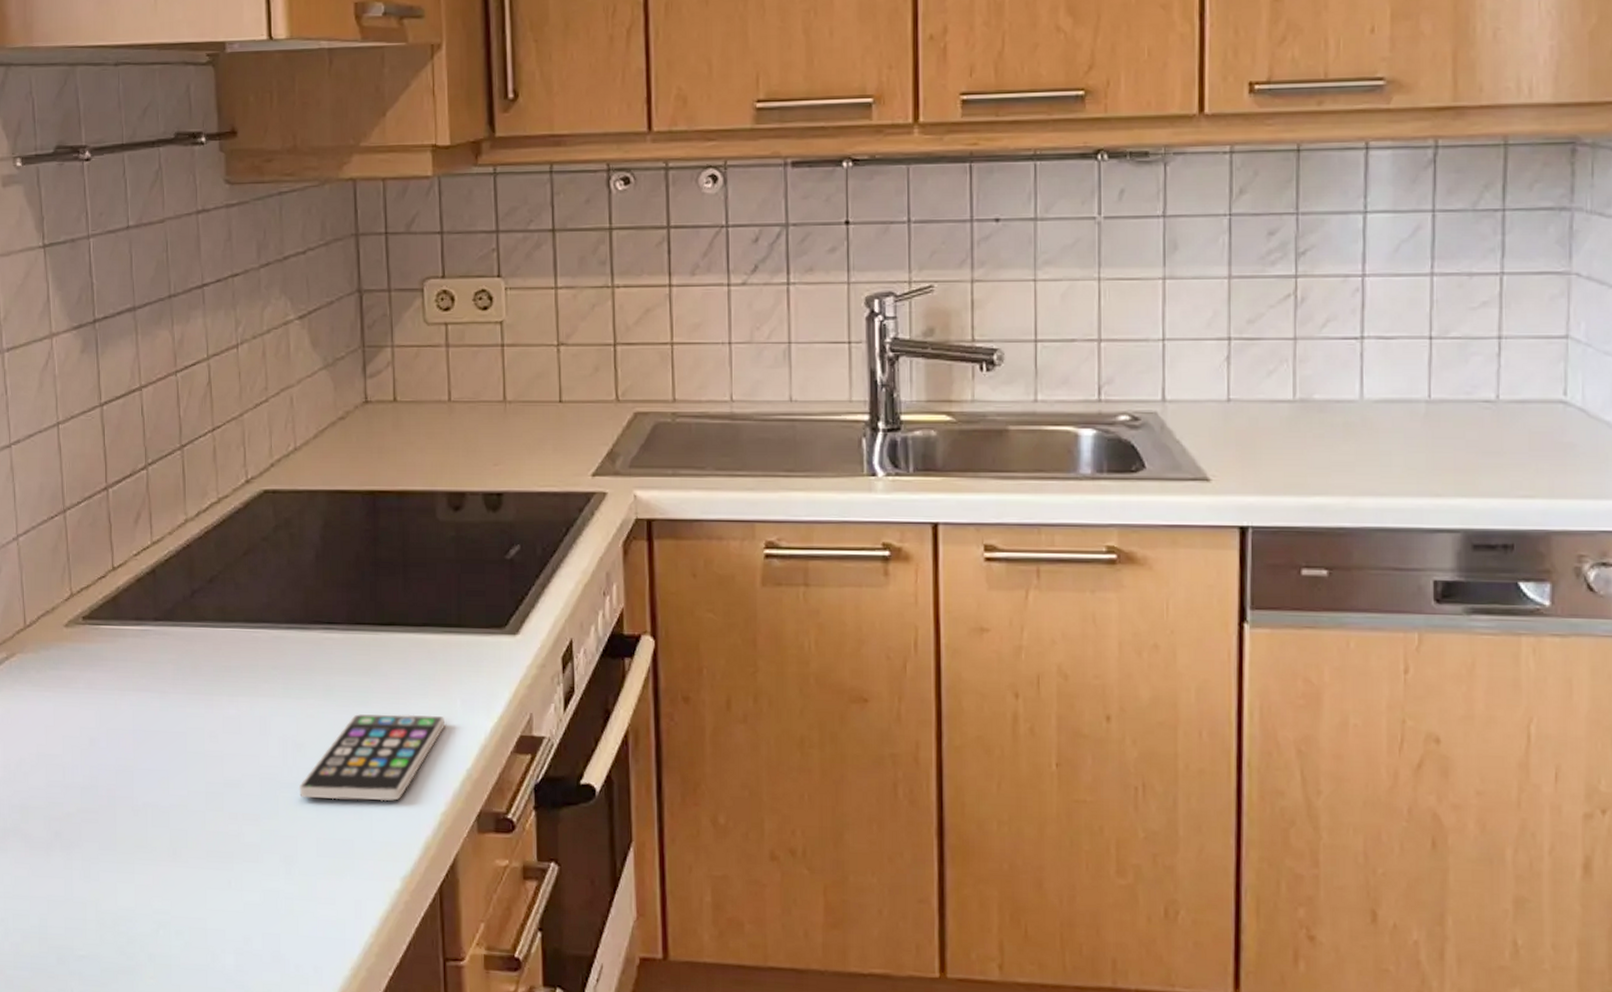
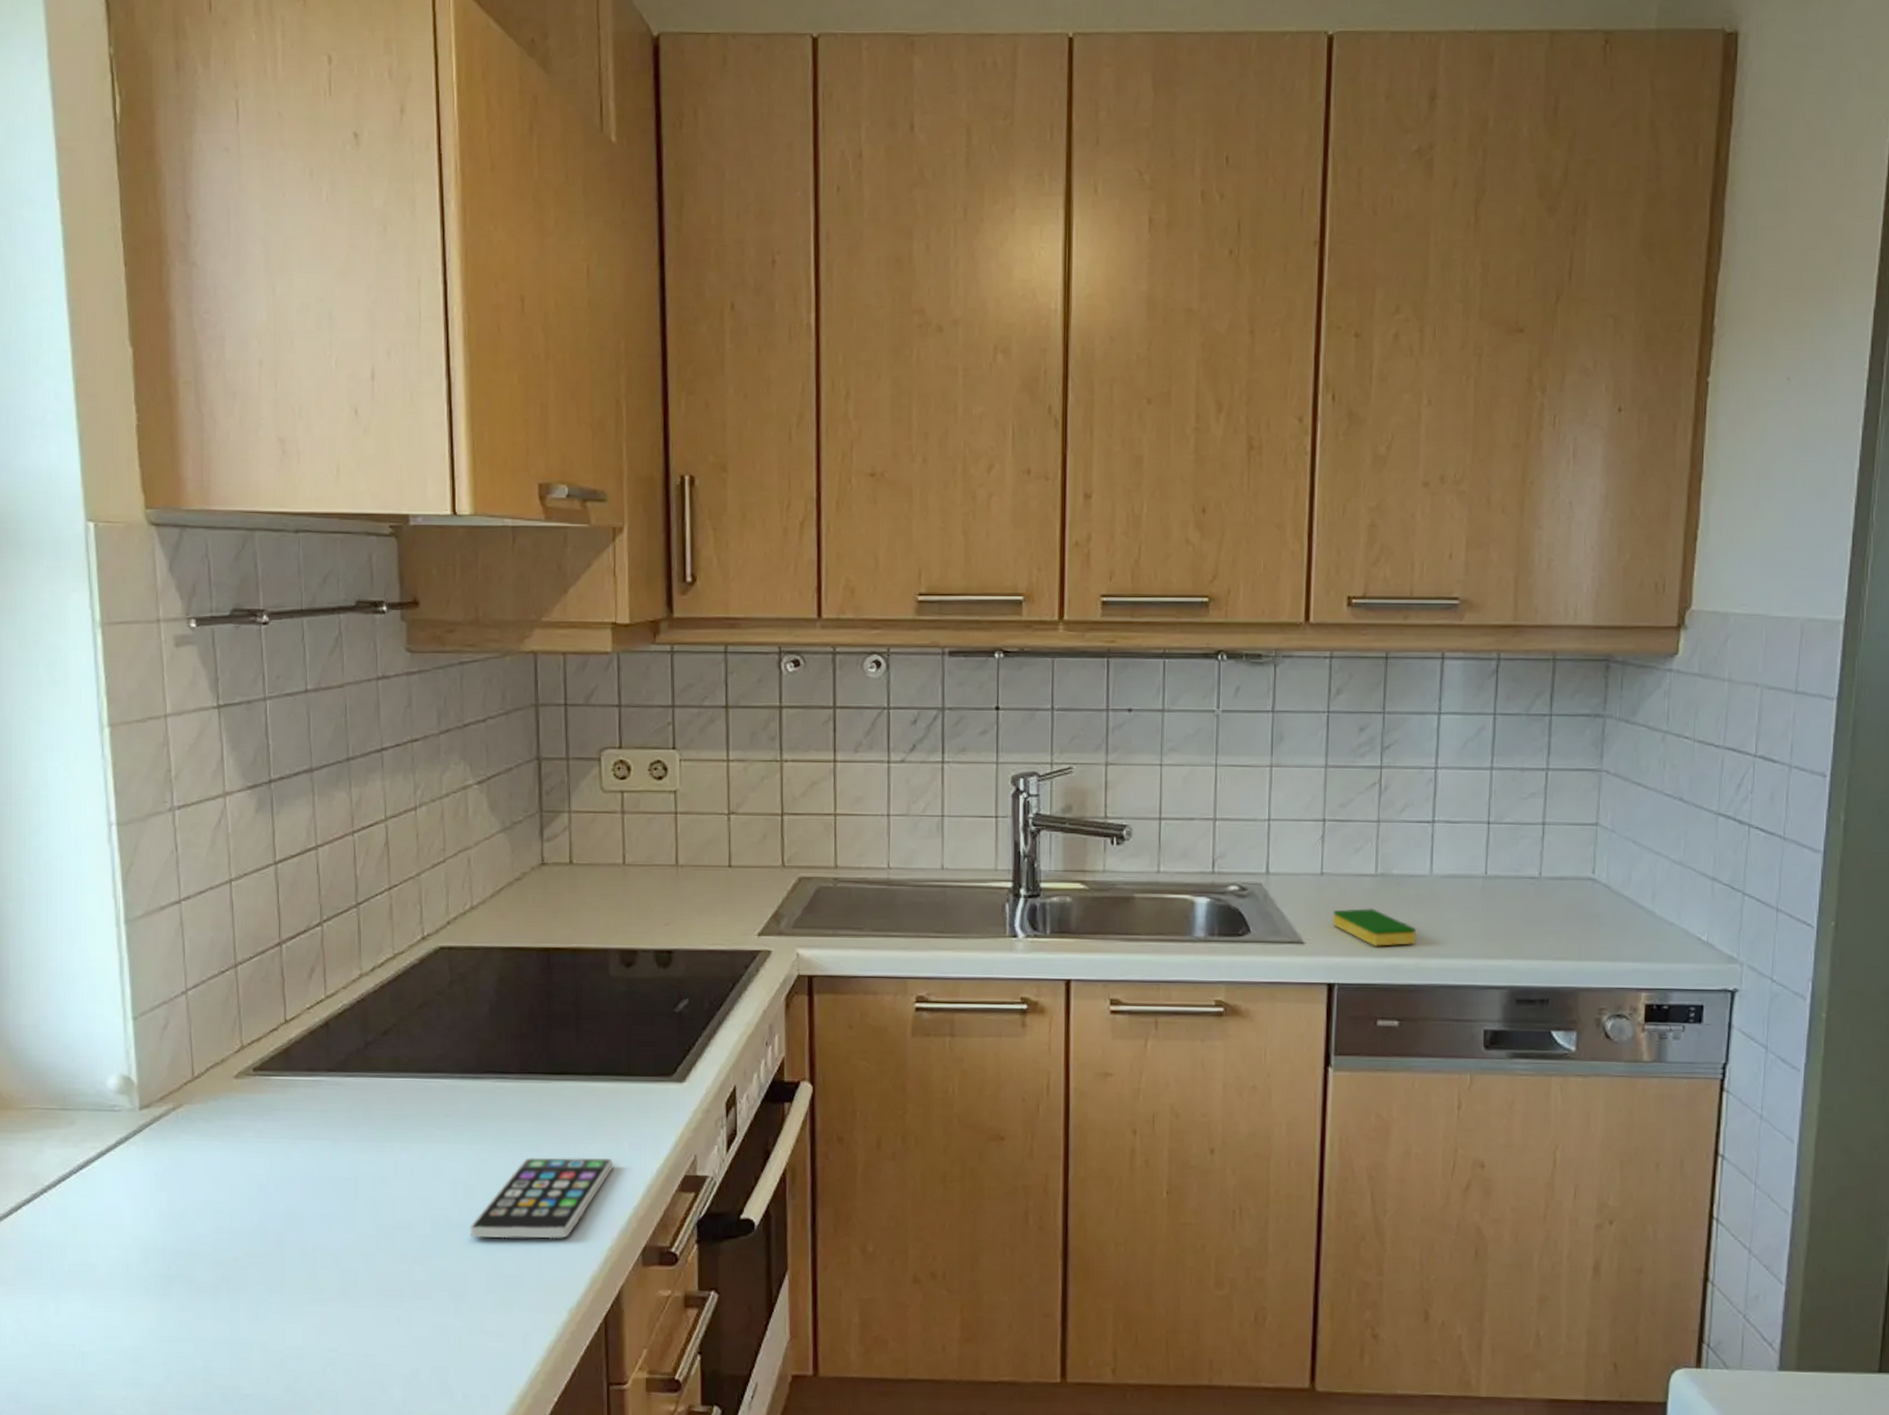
dish sponge: none [1243,438,1346,483] -> present [1332,907,1417,946]

